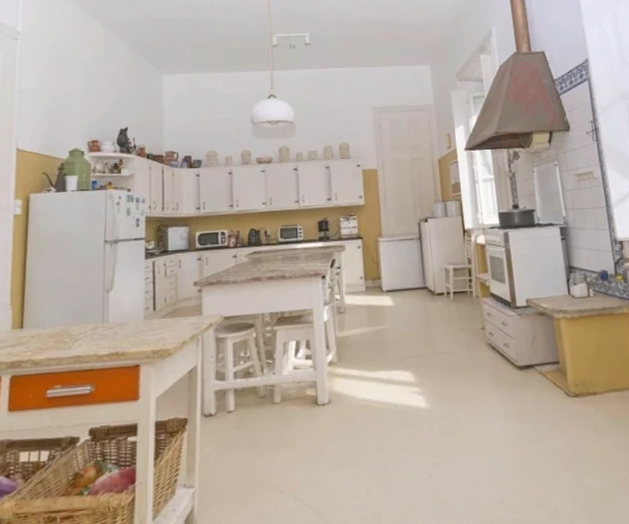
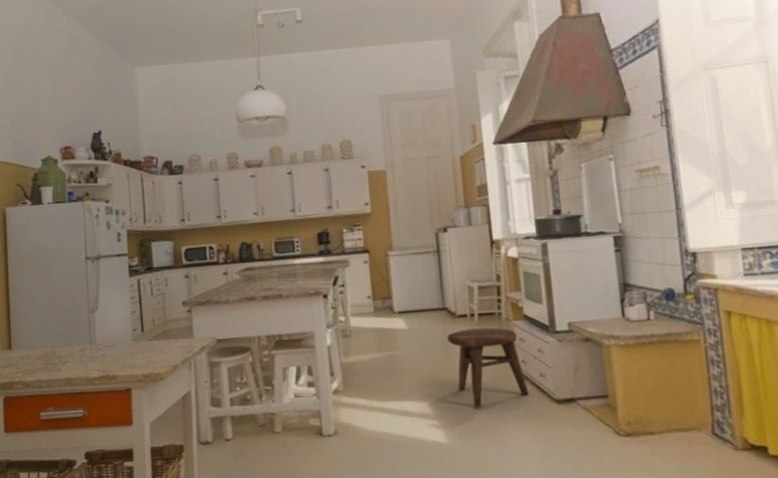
stool: none [427,304,496,374] -> present [447,327,529,407]

